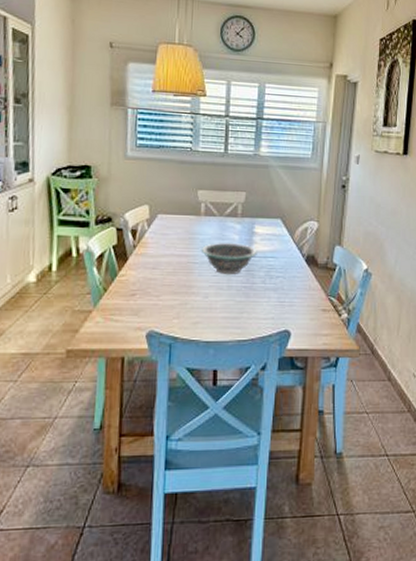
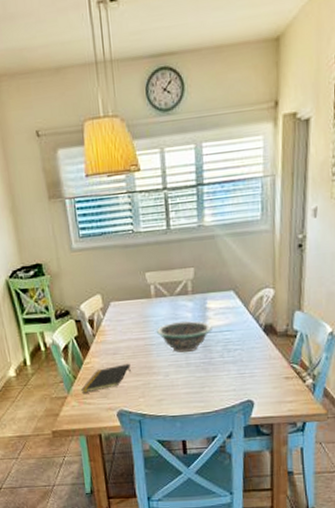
notepad: none [110,280,169,309] -> present [81,363,131,393]

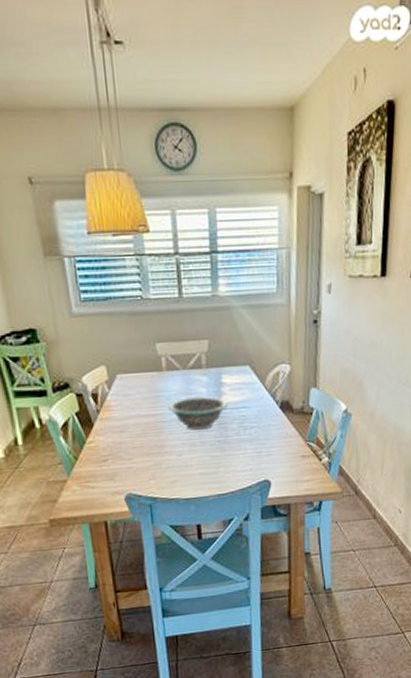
notepad: present [81,363,131,393] -> none [83,442,140,476]

